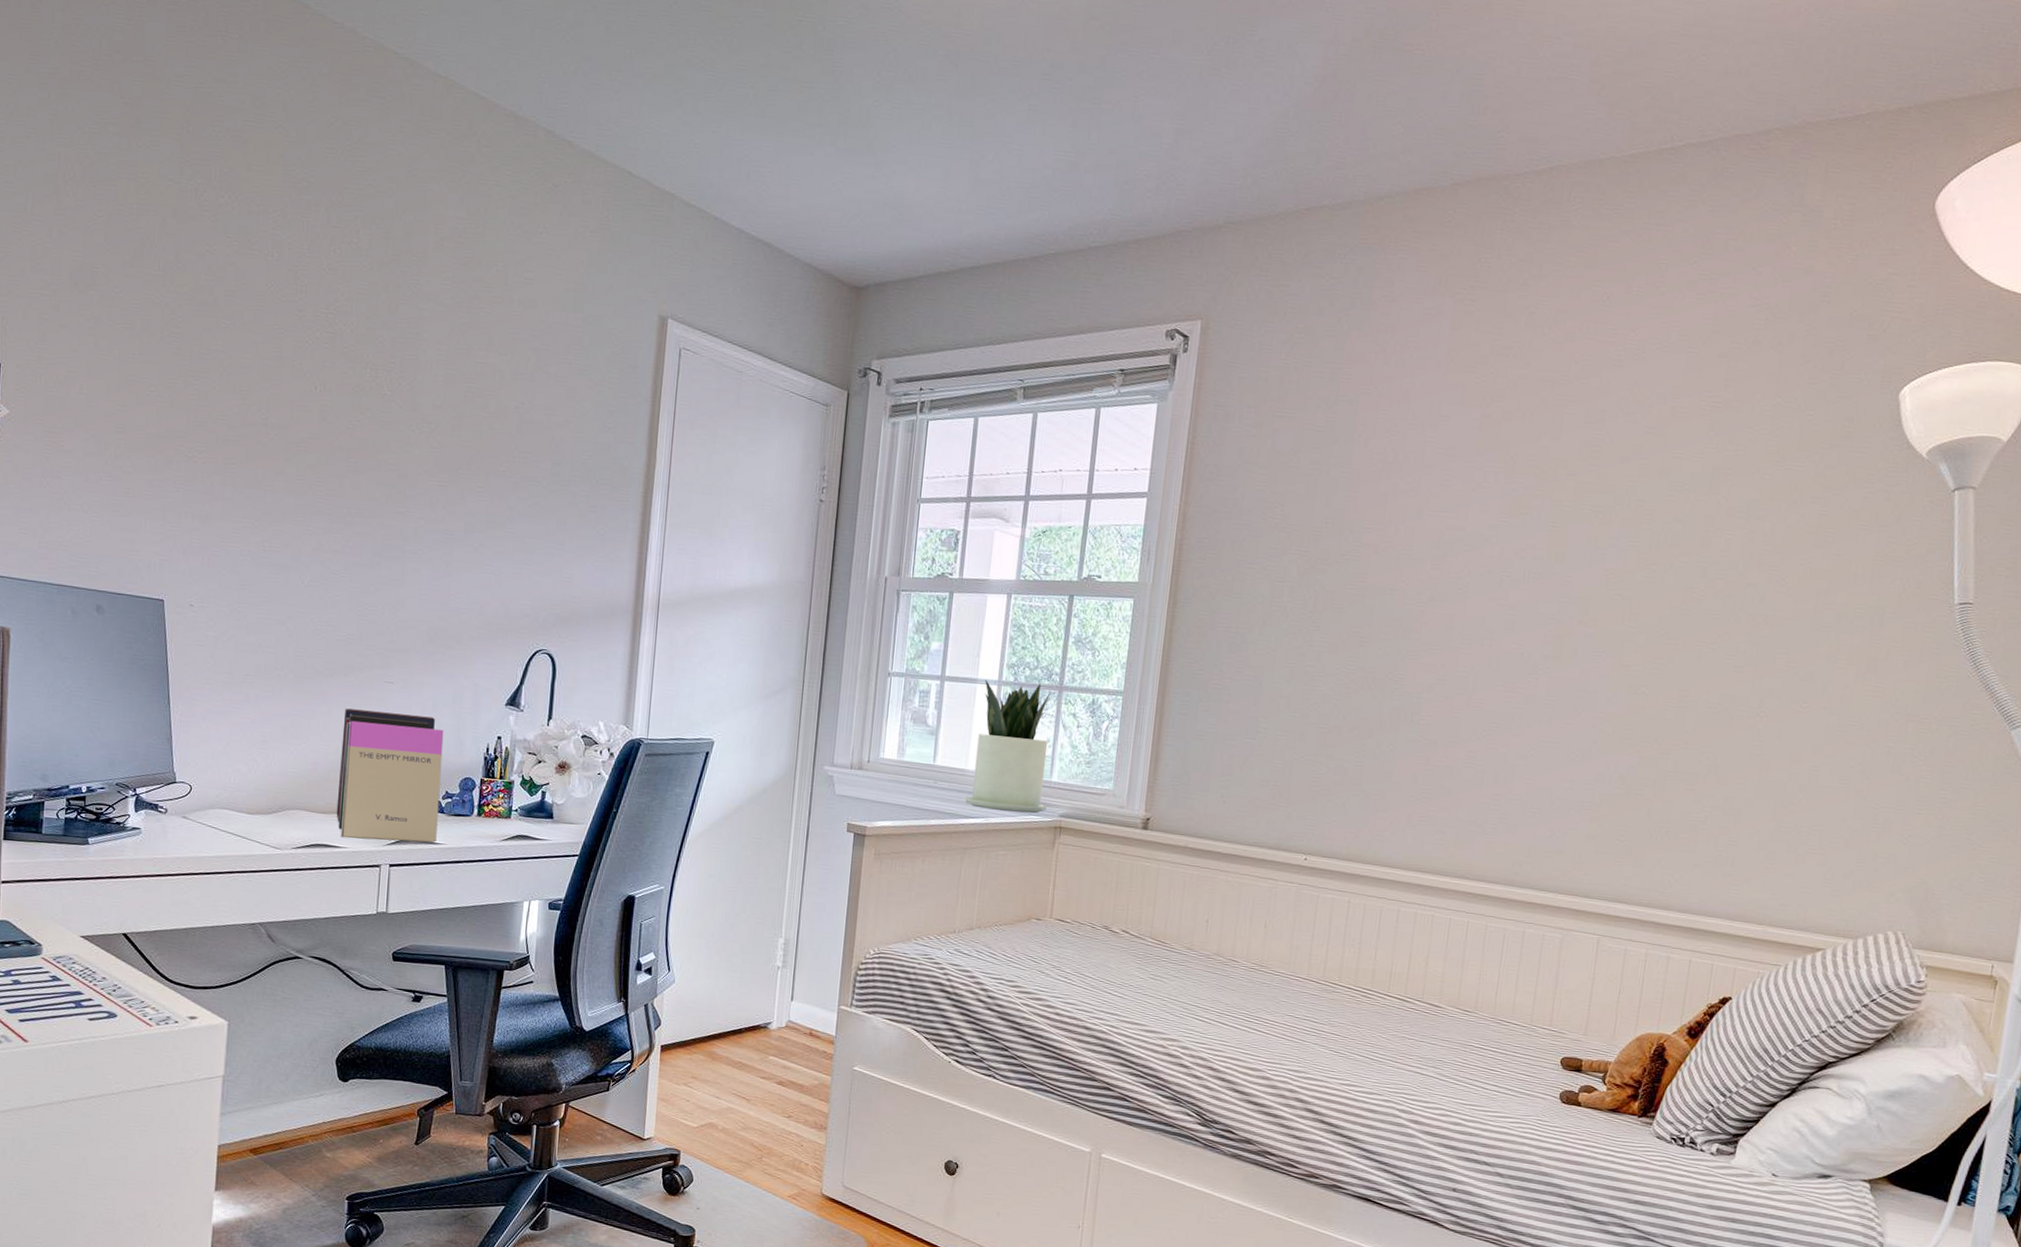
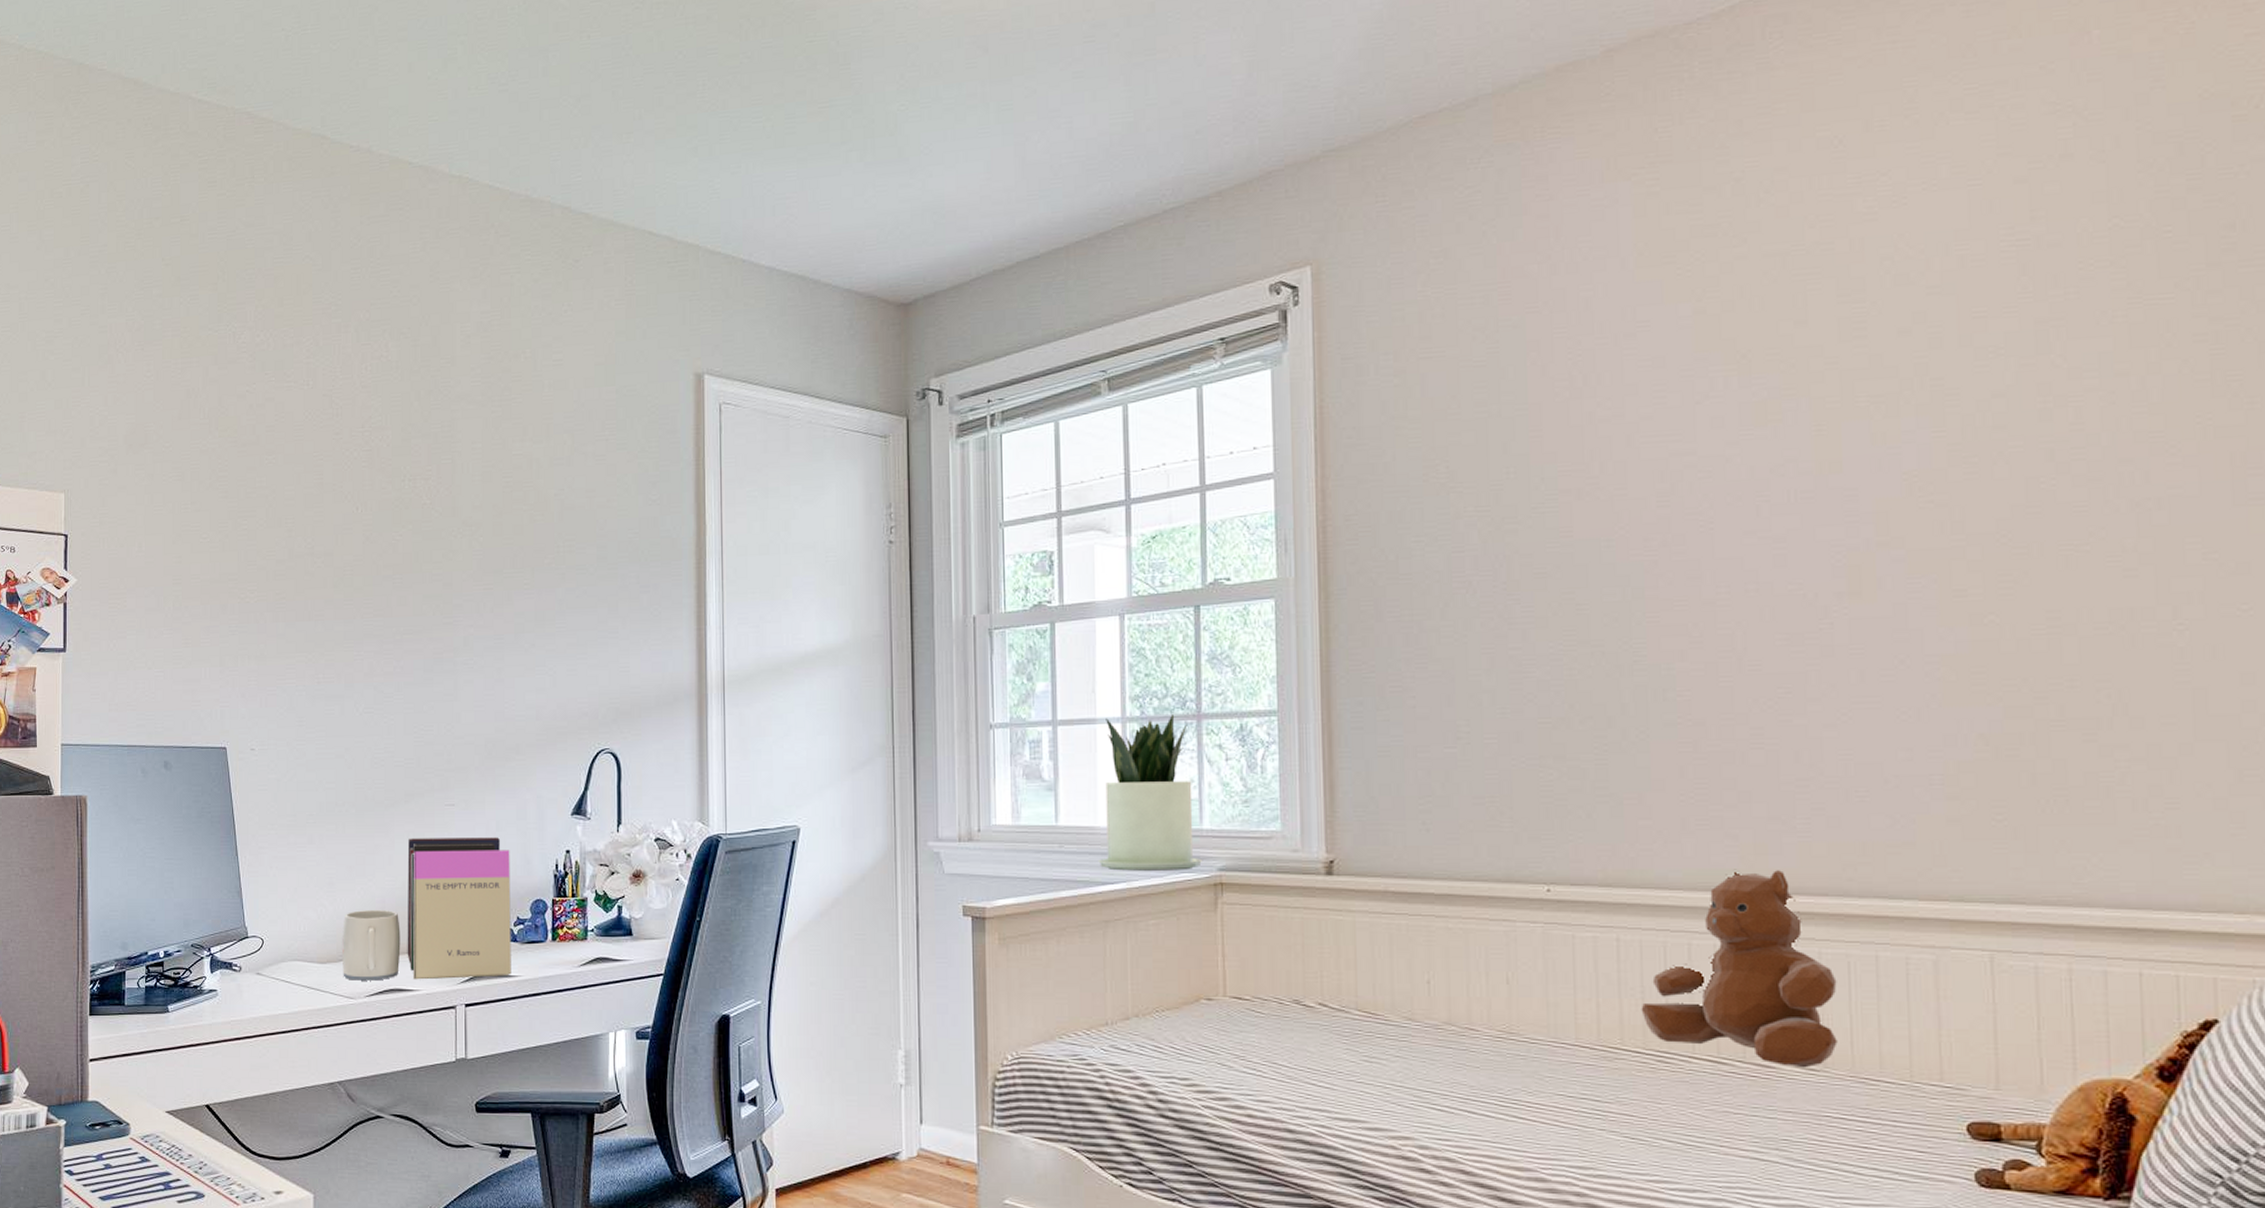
mug: none [271,769,331,835] -> present [341,910,401,981]
teddy bear: none [1357,857,1495,1010] -> present [1641,869,1838,1068]

